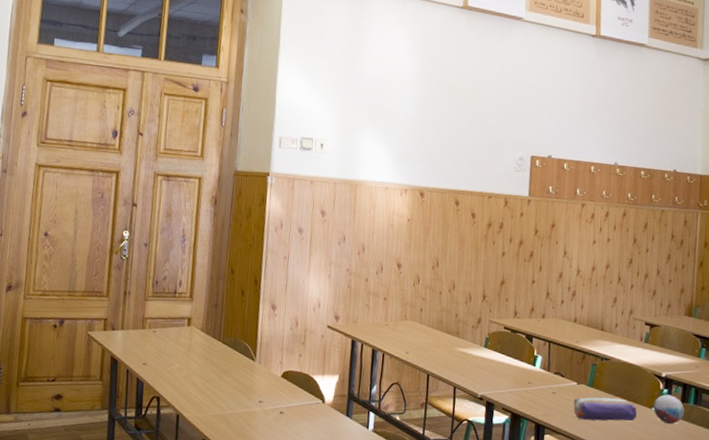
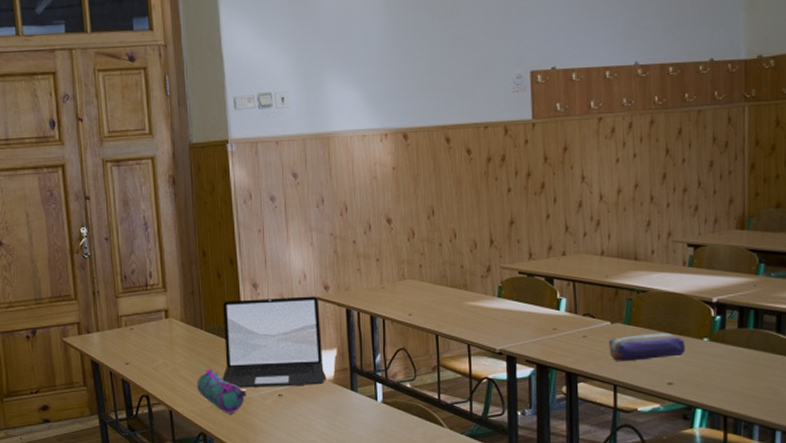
pencil case: none [206,379,251,425] -> present [197,369,246,414]
laptop: none [231,317,329,407] -> present [222,296,324,388]
decorative orb: present [653,394,684,424] -> none [704,321,743,353]

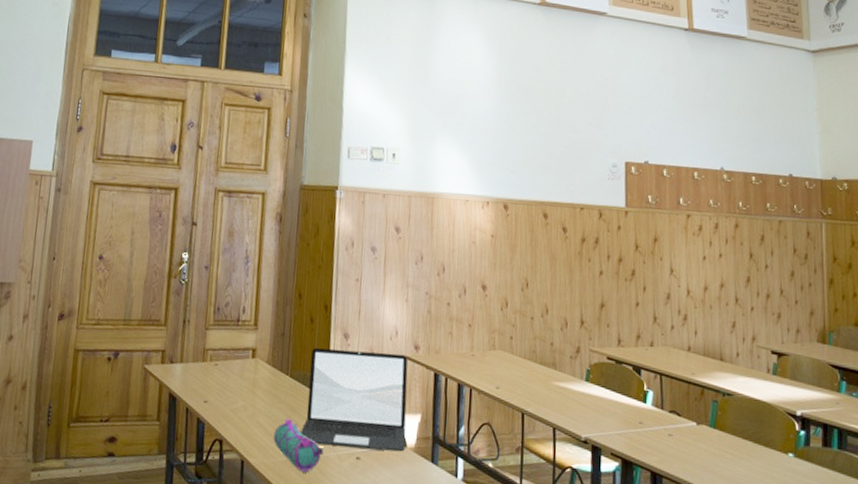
pencil case: present [608,332,685,361] -> none [693,439,770,470]

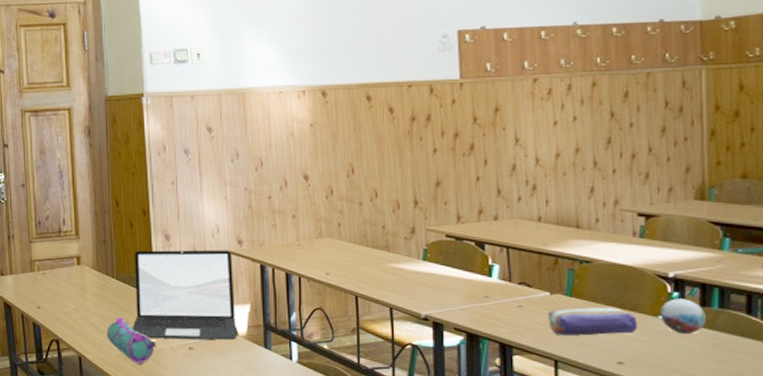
pencil case: none [693,439,770,470] -> present [547,306,637,336]
decorative orb: none [789,437,827,473] -> present [659,298,706,334]

